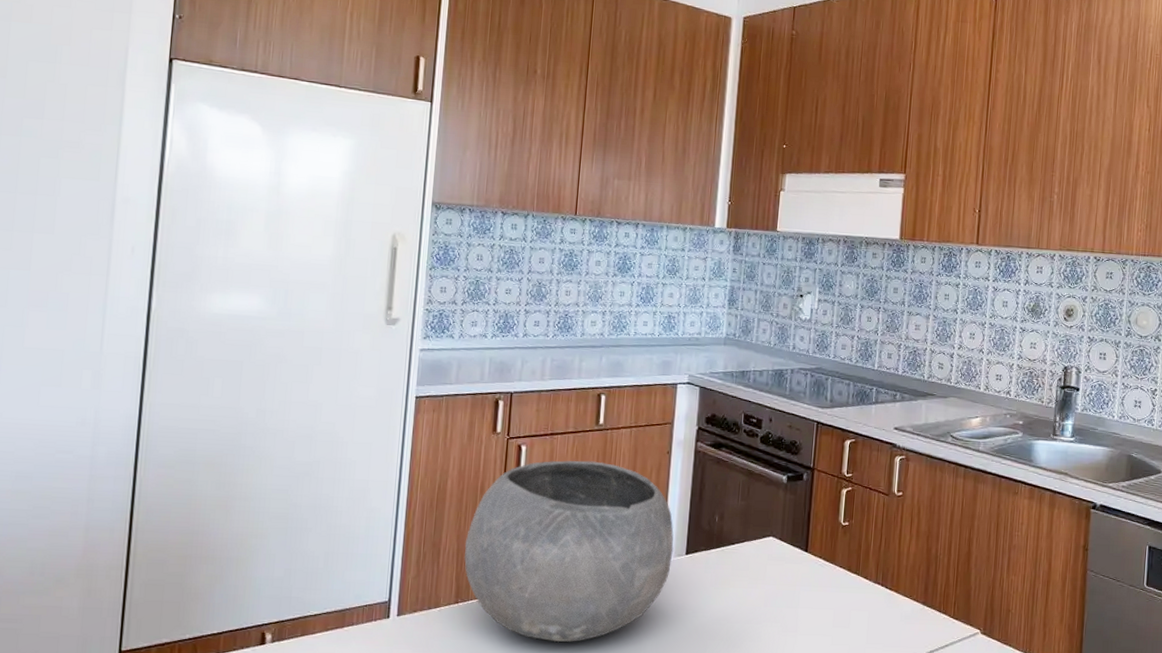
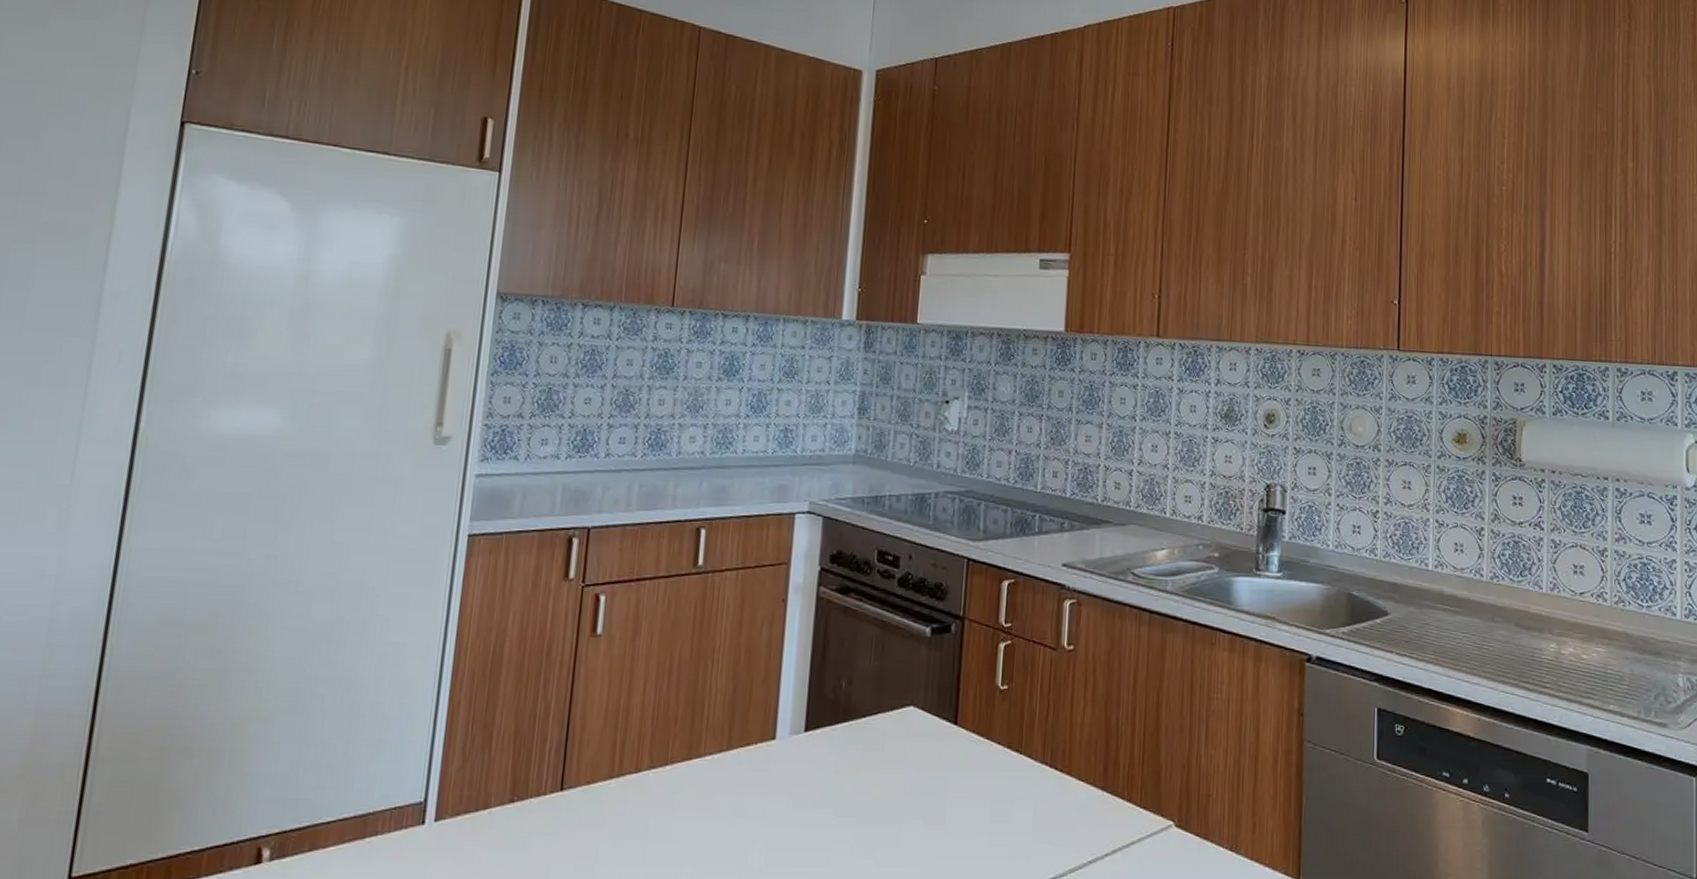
bowl: present [464,460,674,643] -> none [523,612,790,852]

